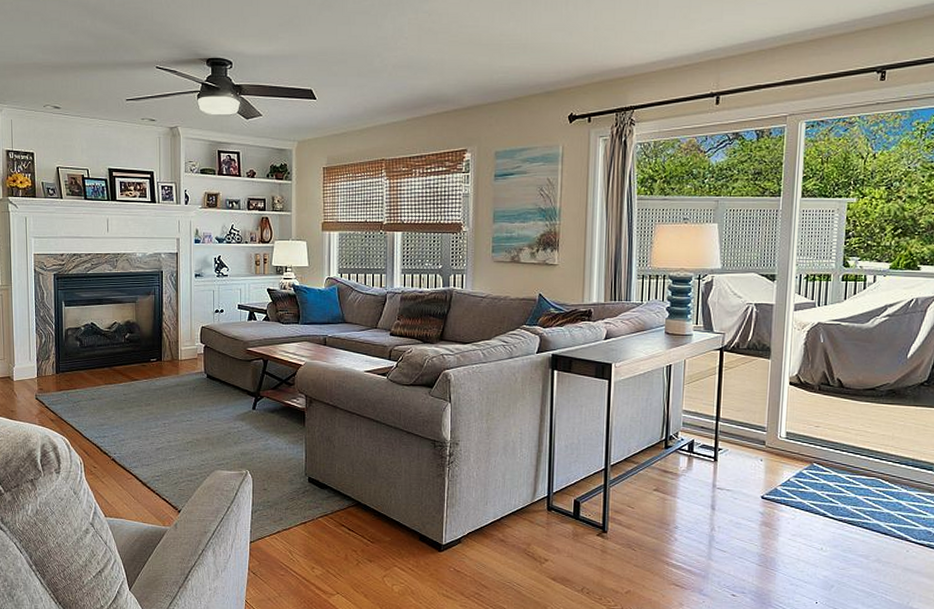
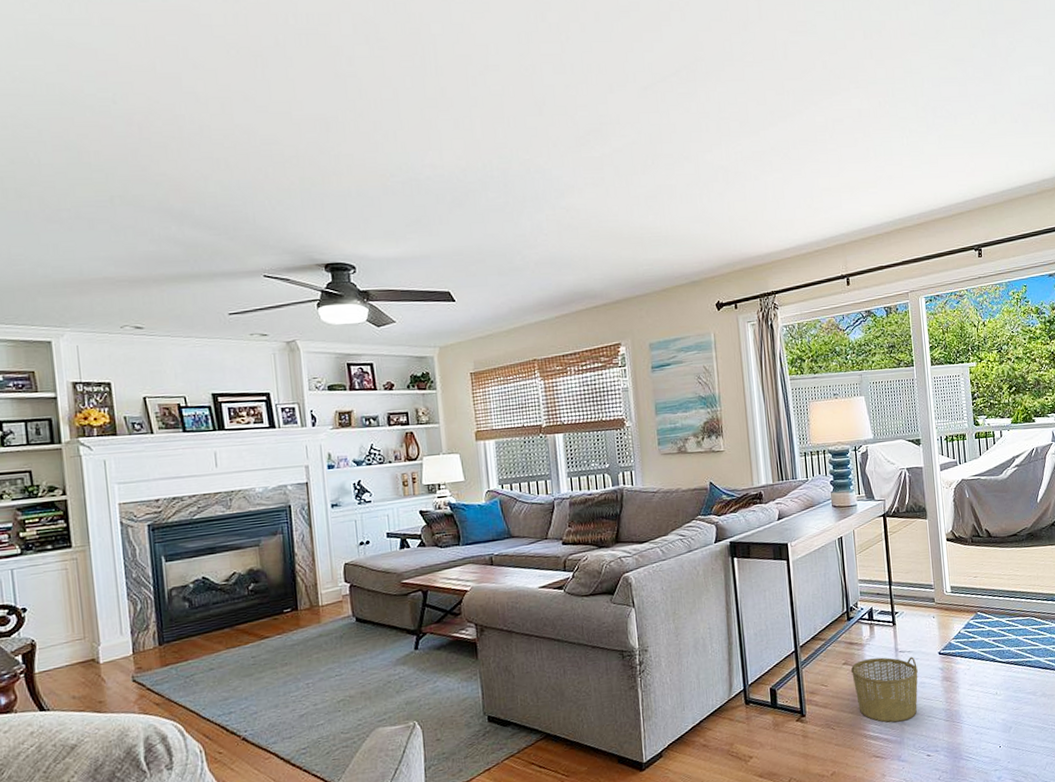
basket: none [662,489,735,557] -> present [851,656,918,723]

